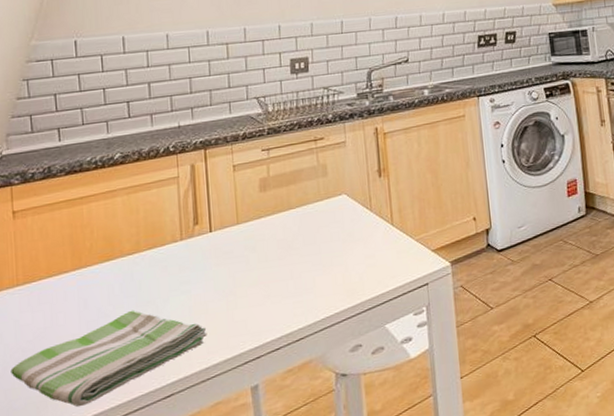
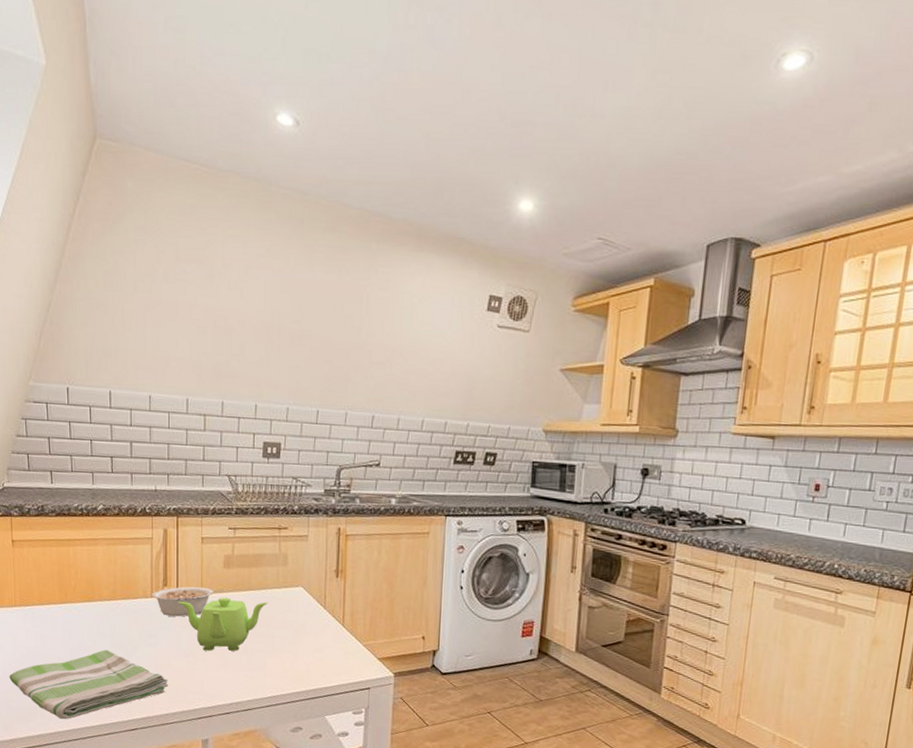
legume: none [181,213,262,257] -> present [151,586,224,617]
teapot: none [212,218,310,286] -> present [178,597,267,651]

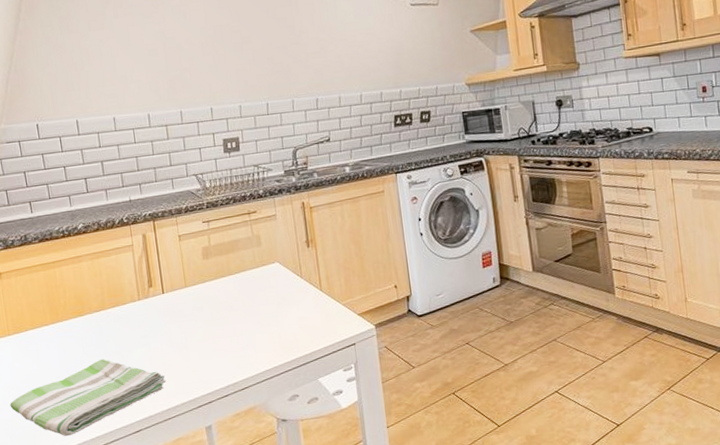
legume: present [151,586,224,617] -> none [138,278,206,315]
teapot: present [178,597,267,651] -> none [164,283,248,341]

